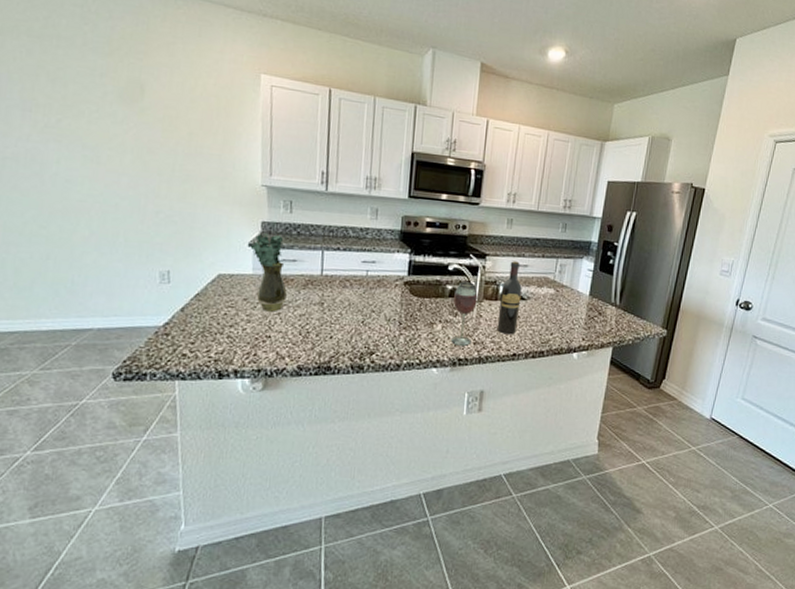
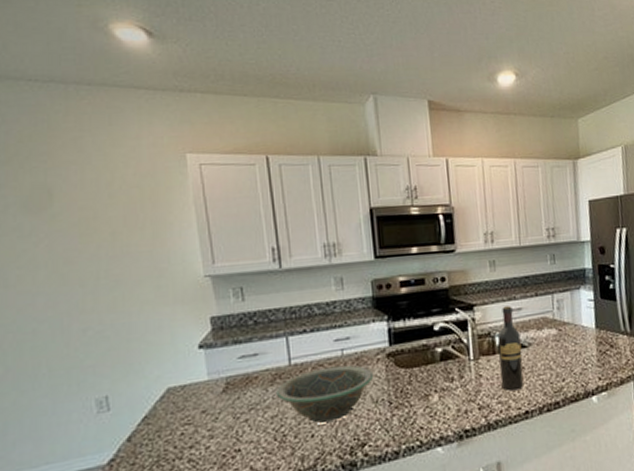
vase: present [250,231,287,312] -> none [201,326,252,421]
decorative bowl: none [307,283,391,330] -> present [277,365,374,424]
wineglass: present [450,282,478,346] -> none [446,339,476,415]

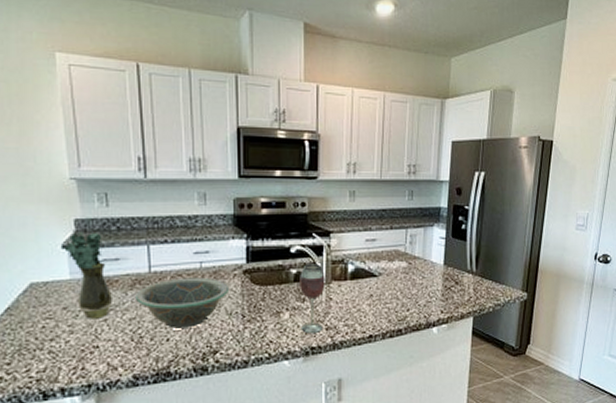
vase: none [201,326,252,421] -> present [64,230,112,319]
wineglass: none [446,339,476,415] -> present [300,263,325,333]
wine bottle: present [497,306,524,391] -> none [349,236,372,316]

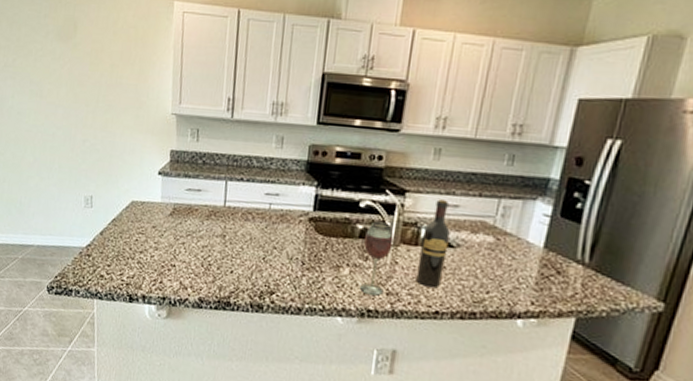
vase: present [64,230,112,319] -> none [159,160,191,241]
decorative bowl: present [136,277,230,330] -> none [210,215,294,266]
wine bottle: none [349,236,372,316] -> present [416,199,450,288]

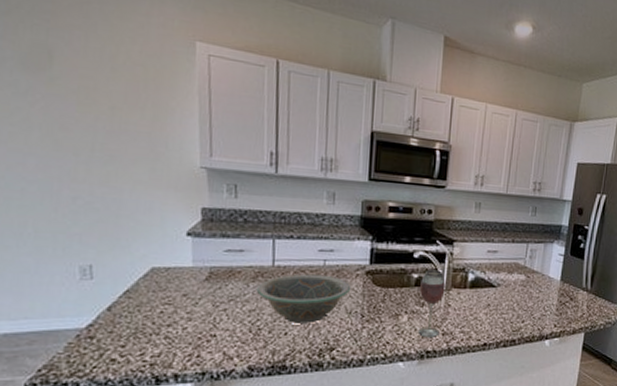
decorative bowl: none [210,215,294,266] -> present [257,274,351,325]
wine bottle: present [416,199,450,288] -> none [466,247,492,324]

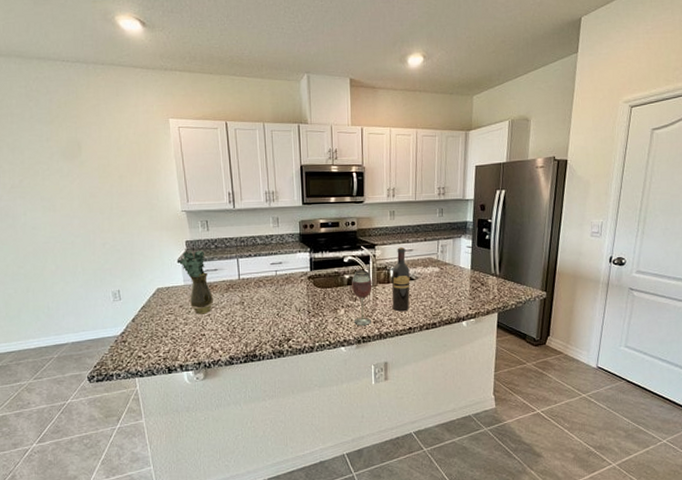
vase: none [189,218,234,308] -> present [179,248,213,315]
decorative bowl: present [257,274,351,325] -> none [230,282,298,323]
wine bottle: none [466,247,492,324] -> present [391,247,410,312]

